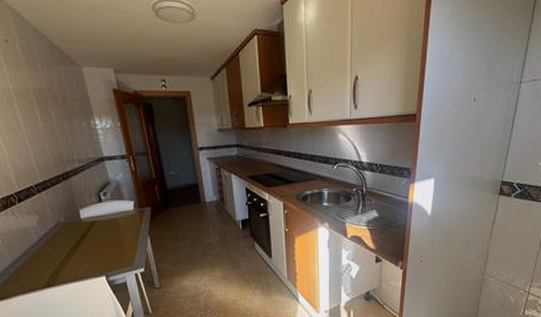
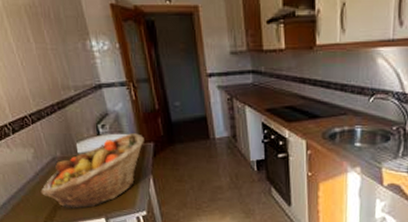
fruit basket: none [44,199,142,269] -> present [40,133,144,209]

